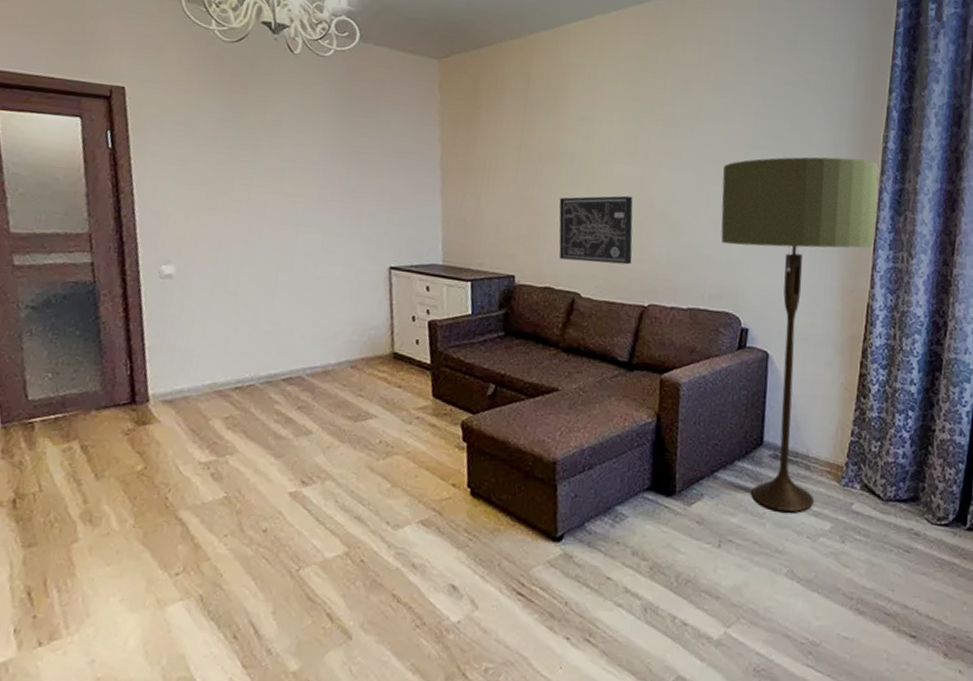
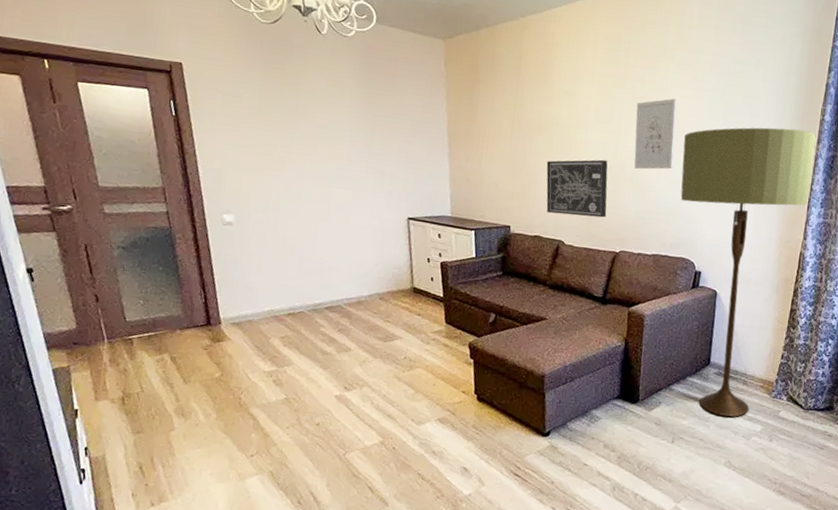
wall art: none [664,124,713,207] -> present [634,98,677,170]

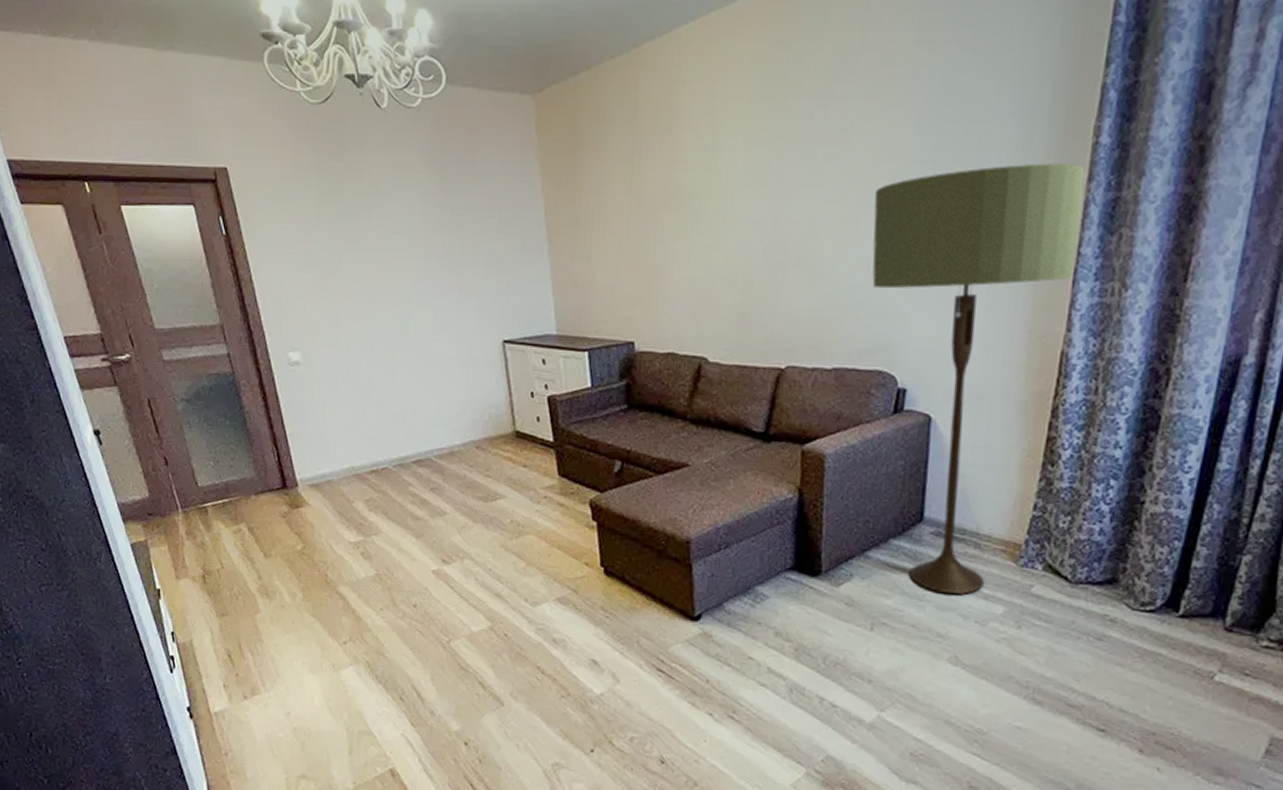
wall art: present [546,159,608,218] -> none [678,238,766,322]
wall art: present [634,98,677,170] -> none [802,138,862,247]

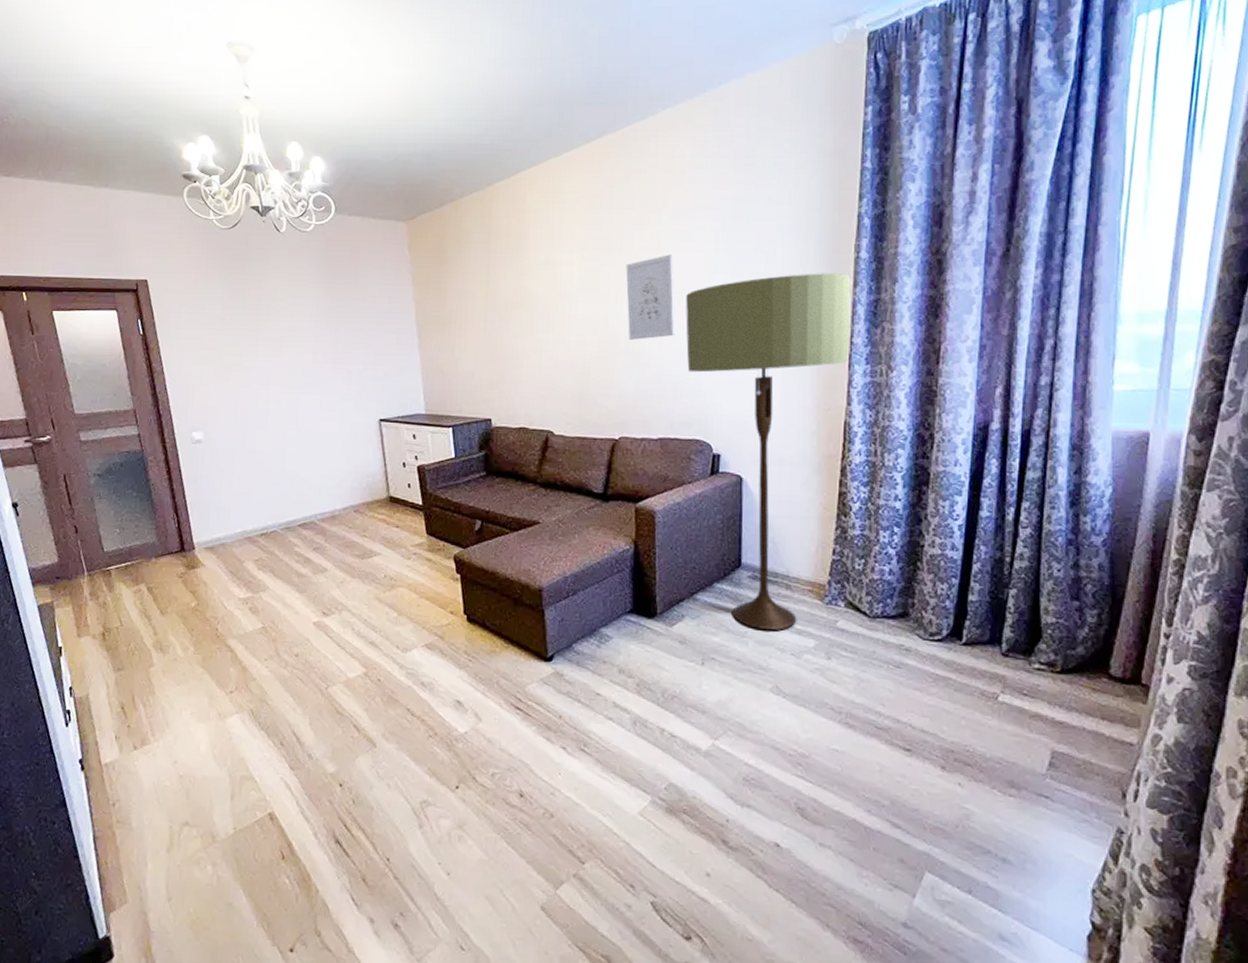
wall art: none [802,138,862,247] -> present [625,254,676,340]

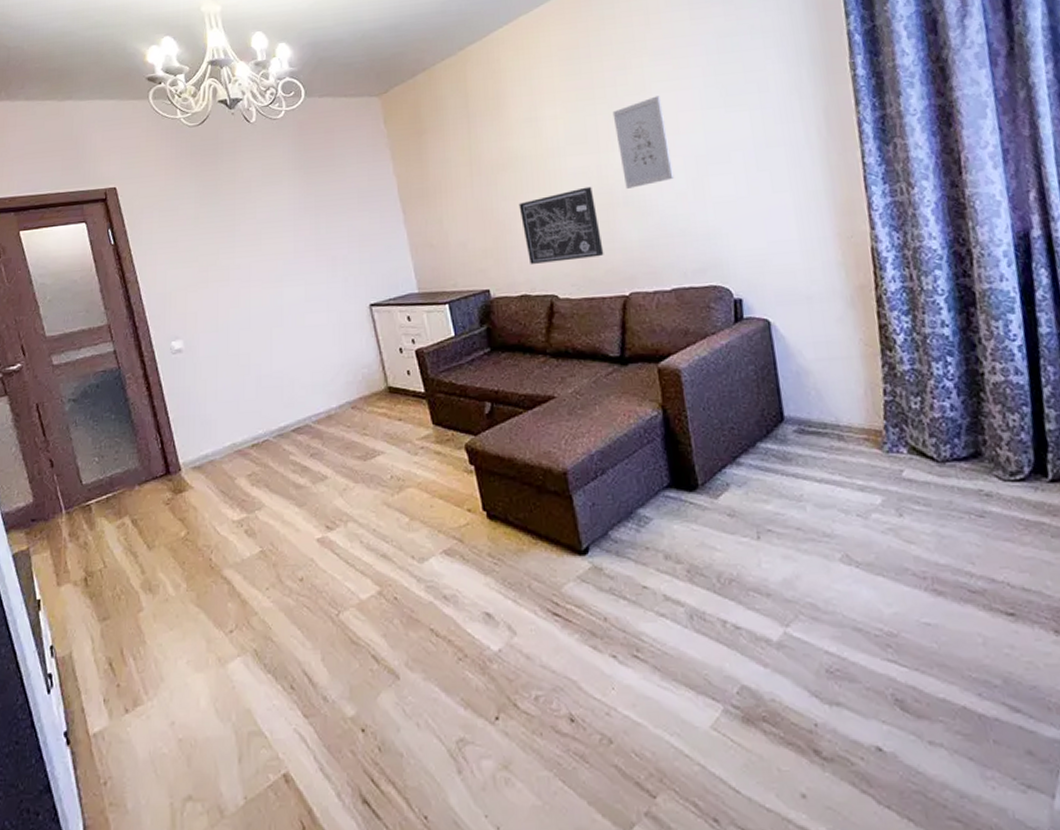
wall art: none [527,333,601,401] -> present [518,186,604,264]
floor lamp: present [685,273,851,630] -> none [680,93,864,490]

